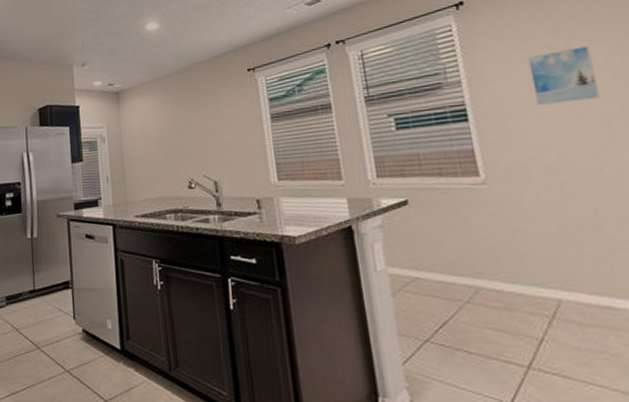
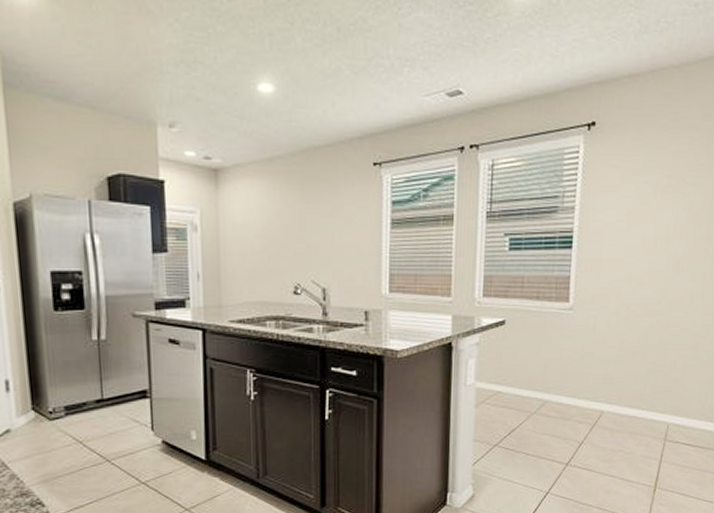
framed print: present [527,46,601,105] -> none [630,187,683,240]

